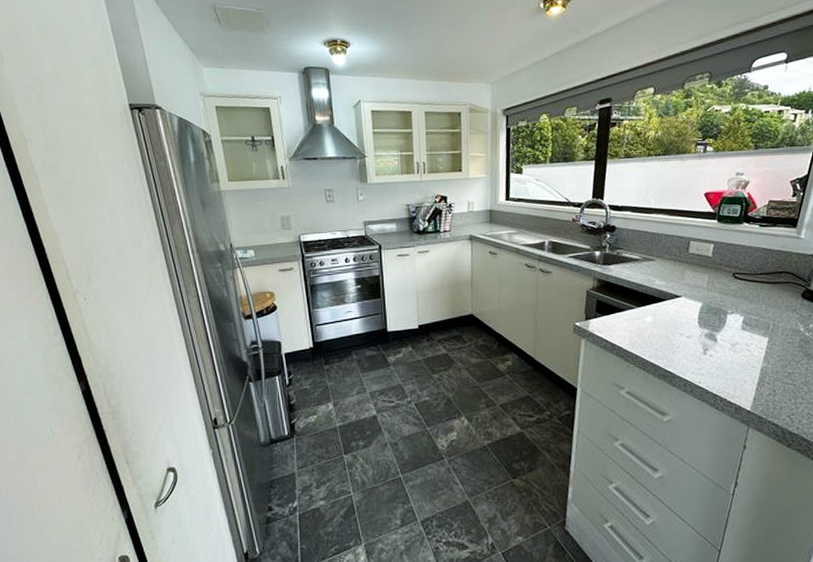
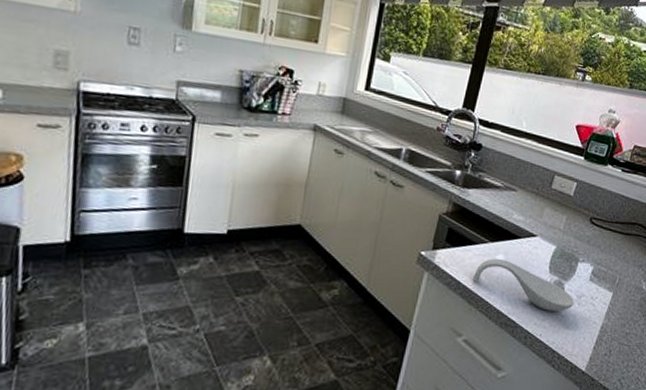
spoon rest: none [626,321,729,361] -> present [472,259,574,312]

